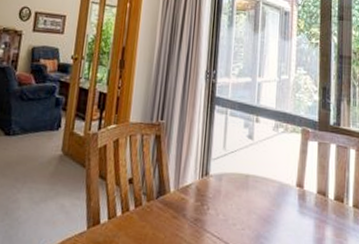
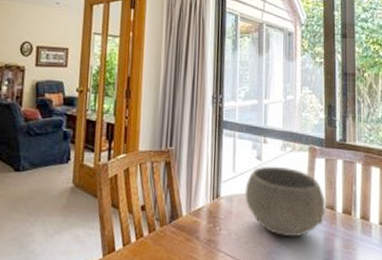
bowl: none [234,146,317,222] -> present [244,166,326,237]

